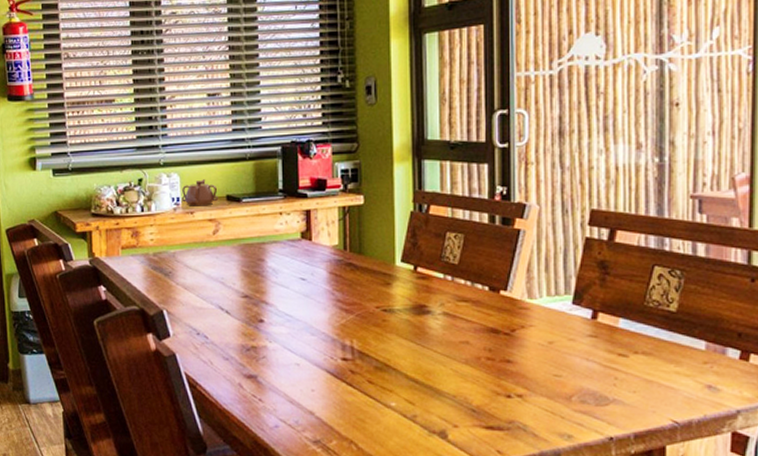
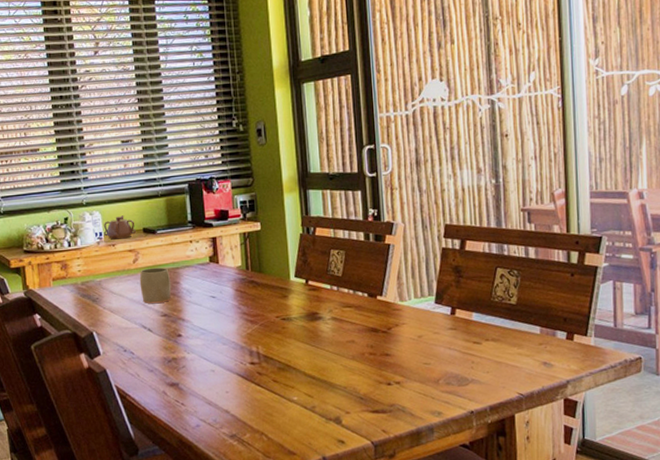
mug: none [219,241,255,283] -> present [139,267,172,304]

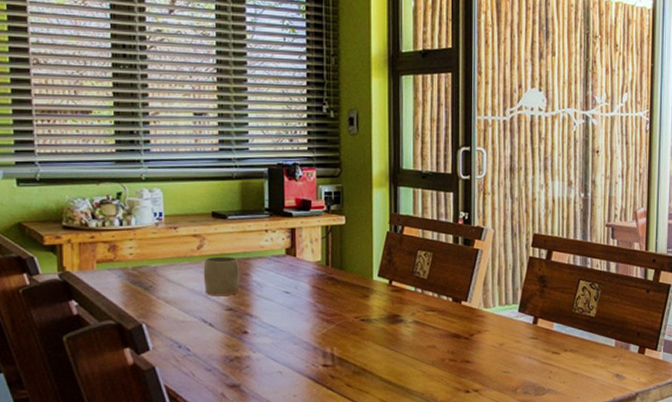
teapot: present [103,215,136,240] -> none [164,196,203,222]

